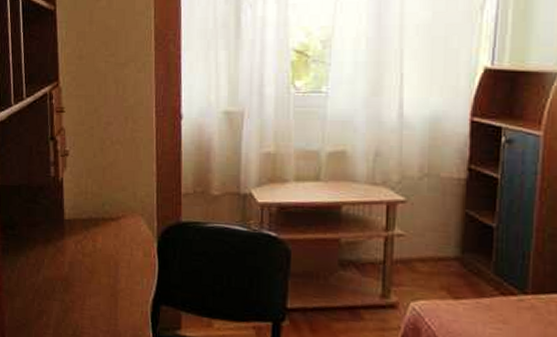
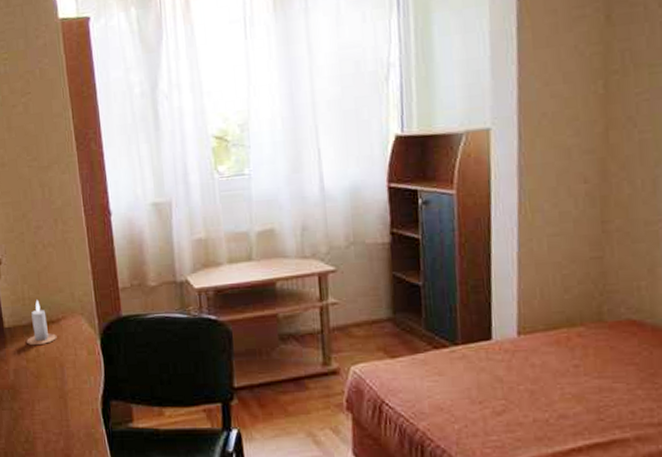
candle: none [85,195,115,241] -> present [26,300,57,346]

